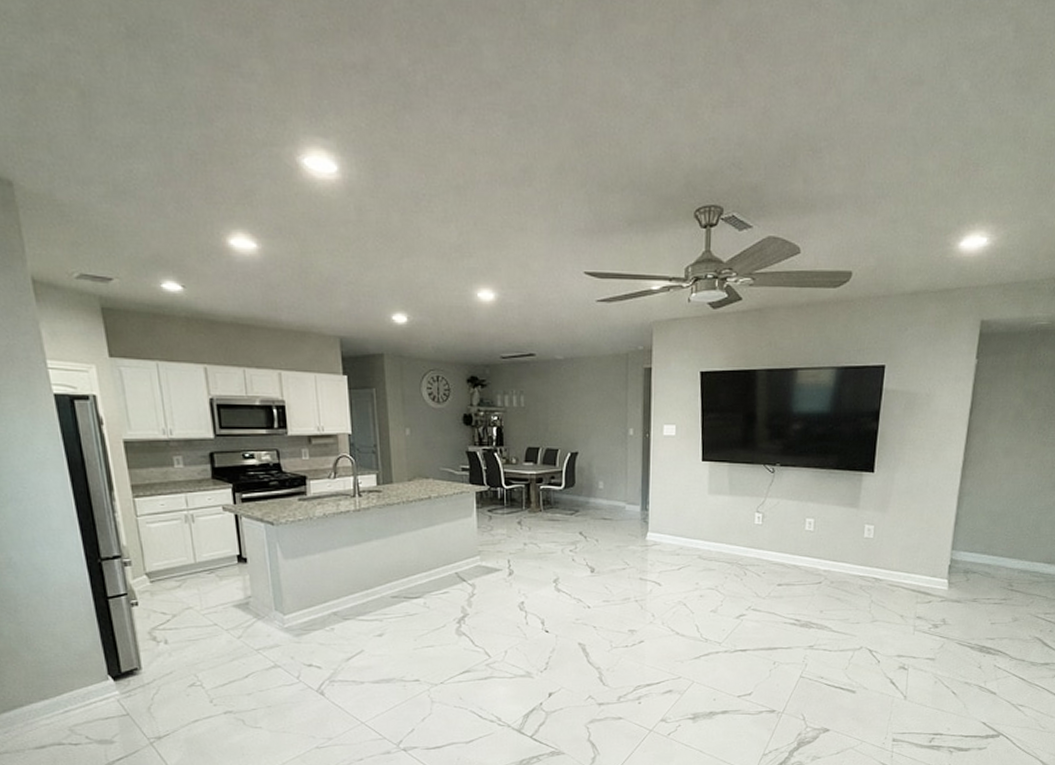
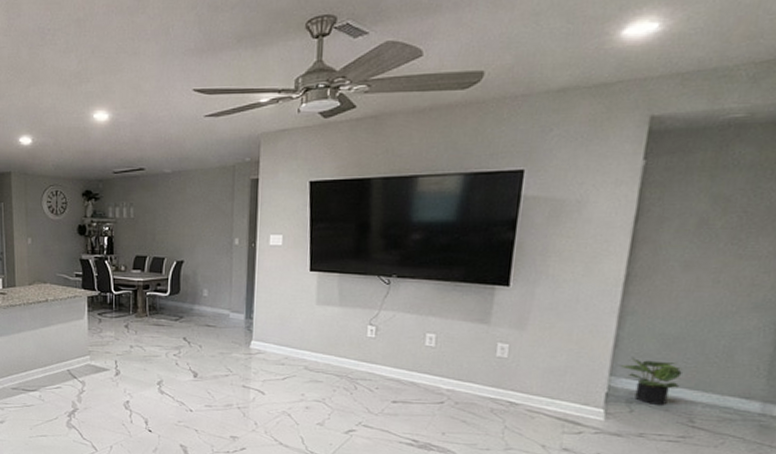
potted plant: none [959,533,1004,573] -> present [620,358,683,405]

